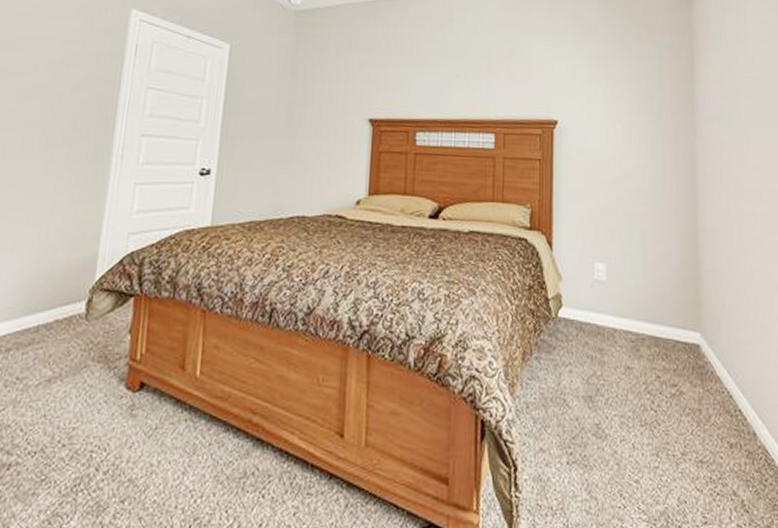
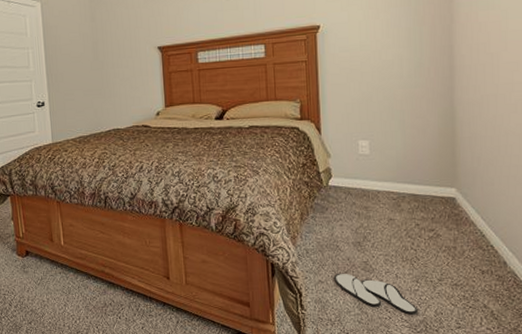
slippers: none [559,438,658,503] -> present [335,273,418,315]

